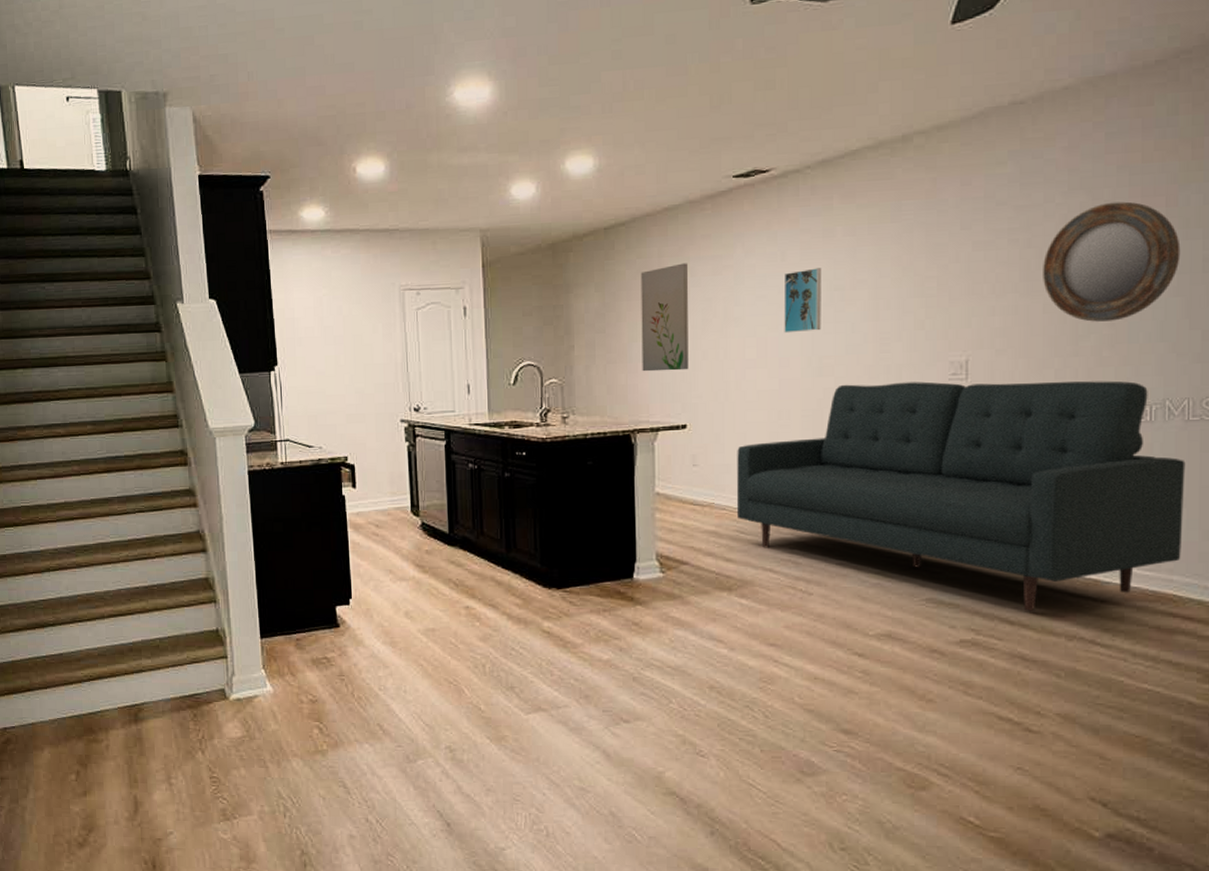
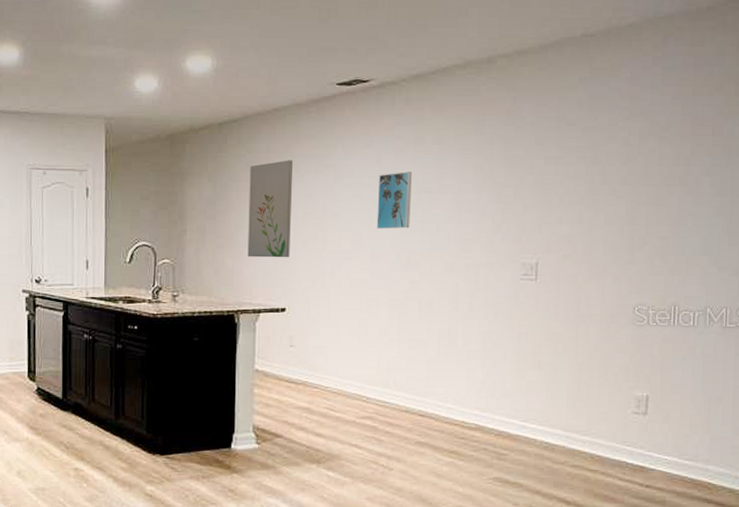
sofa: present [736,380,1186,611] -> none [327,279,722,493]
home mirror: present [1043,201,1181,322] -> none [605,129,724,235]

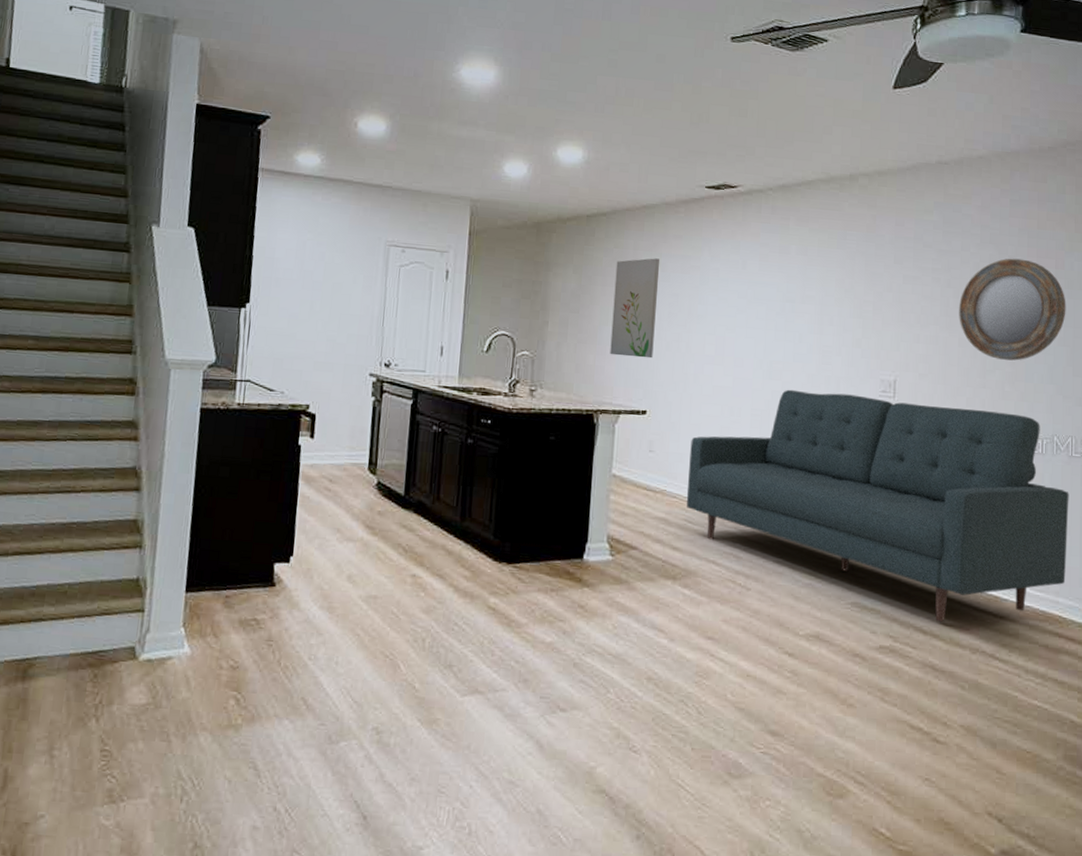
sofa: none [327,279,722,493] -> present [686,389,1069,622]
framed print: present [376,172,412,230] -> none [740,279,776,337]
home mirror: none [605,129,724,235] -> present [959,258,1066,361]

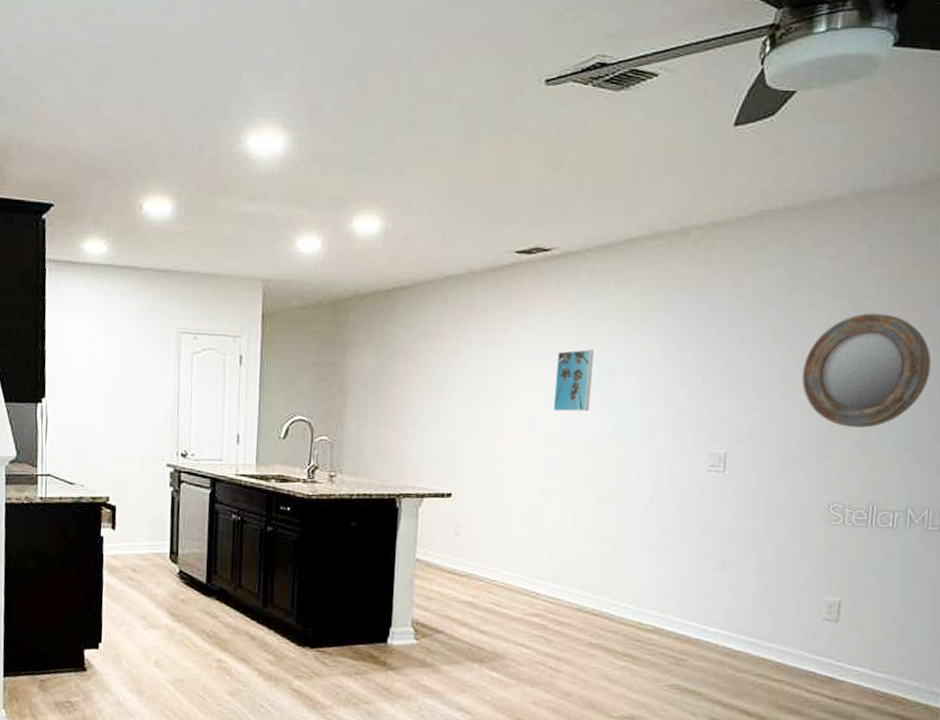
wall art: present [610,258,660,359] -> none [412,332,466,439]
sofa: present [686,389,1069,622] -> none [493,466,922,704]
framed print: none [740,279,776,337] -> present [553,349,594,412]

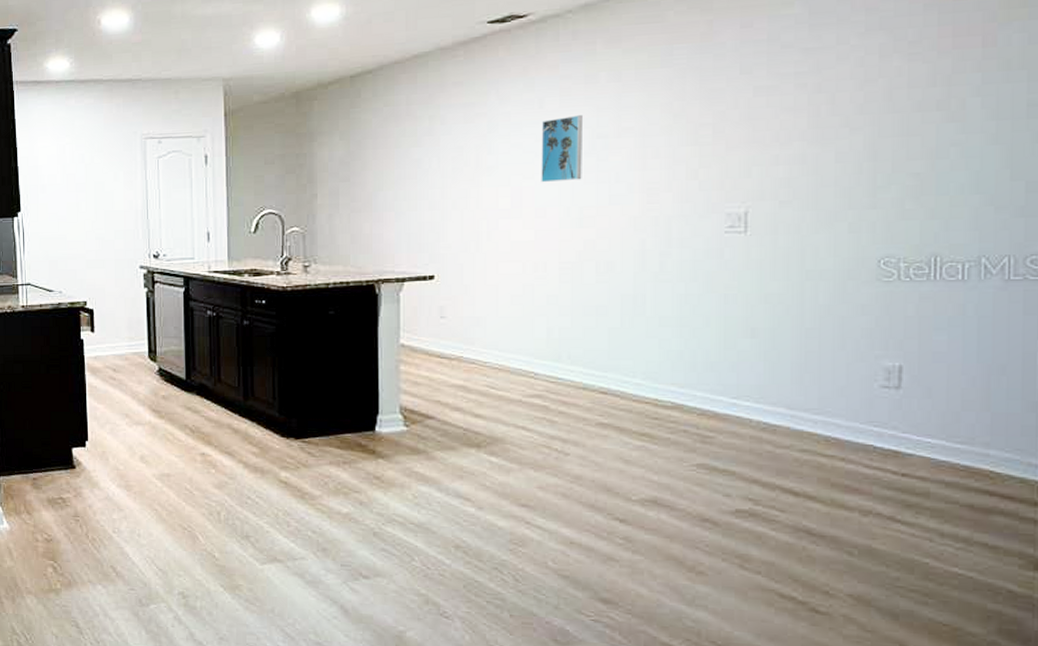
home mirror: present [802,313,932,428] -> none [835,42,1000,172]

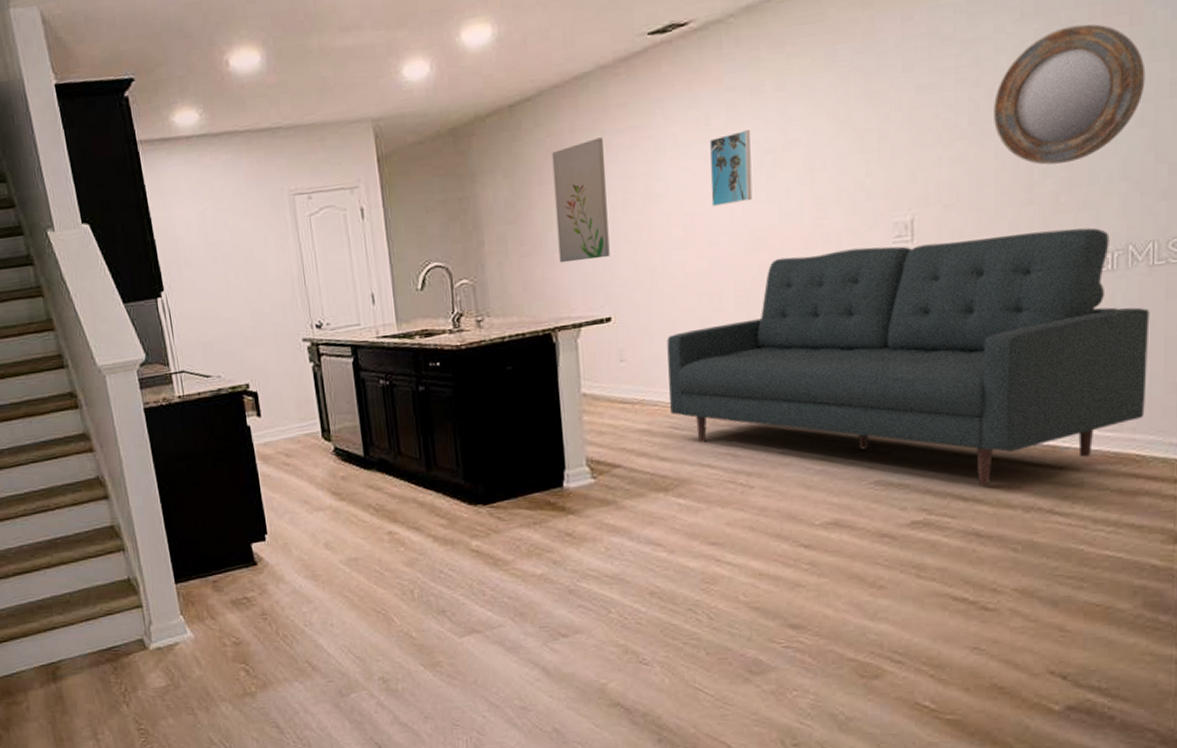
wall art: none [388,111,439,221] -> present [551,137,610,263]
sofa: none [487,234,1005,482] -> present [667,227,1150,485]
home mirror: none [835,42,1000,172] -> present [994,24,1146,165]

